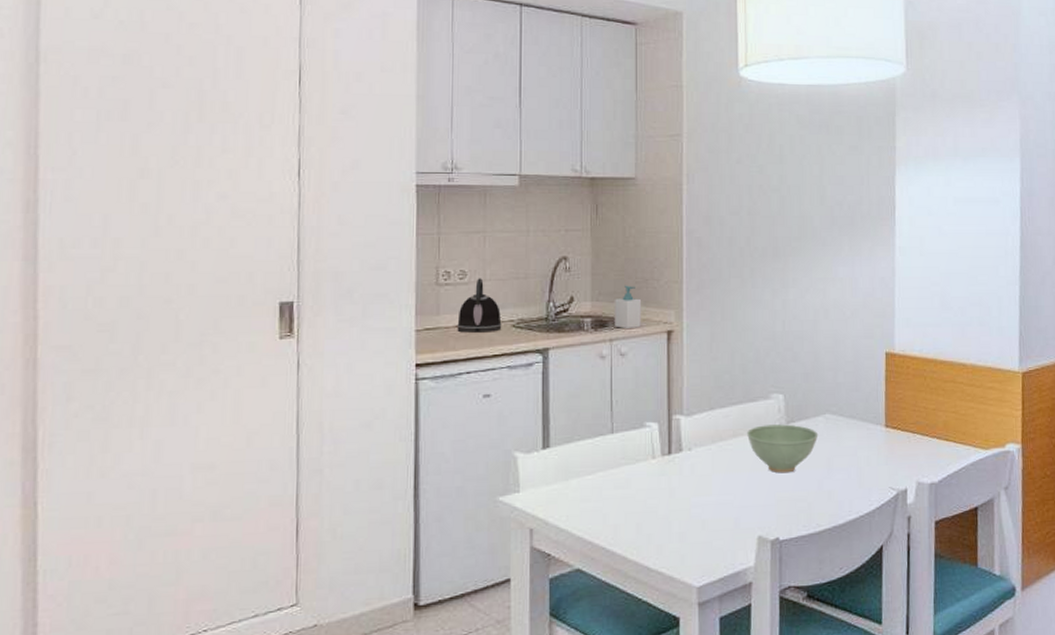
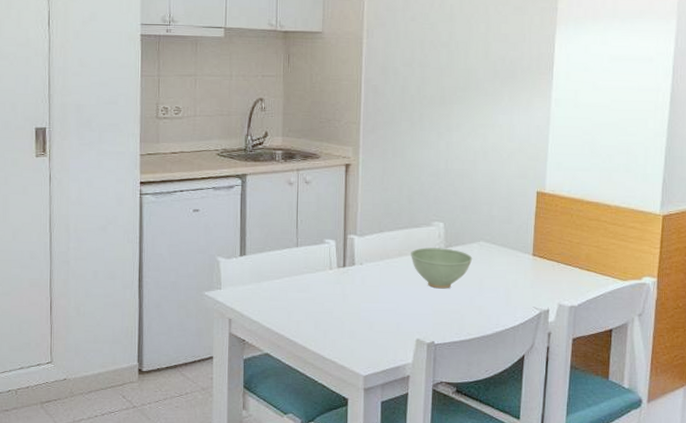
kettle: present [457,278,502,333] -> none [173,114,209,159]
soap bottle: present [615,285,642,330] -> none [302,124,325,162]

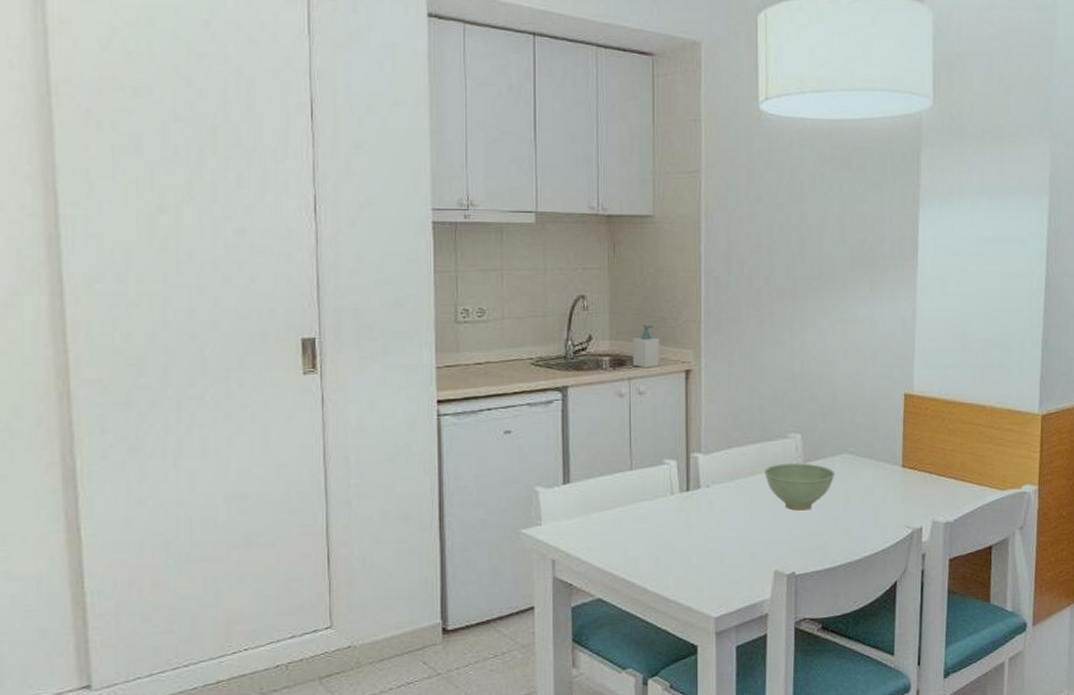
soap bottle: none [302,124,325,162] -> present [633,324,660,369]

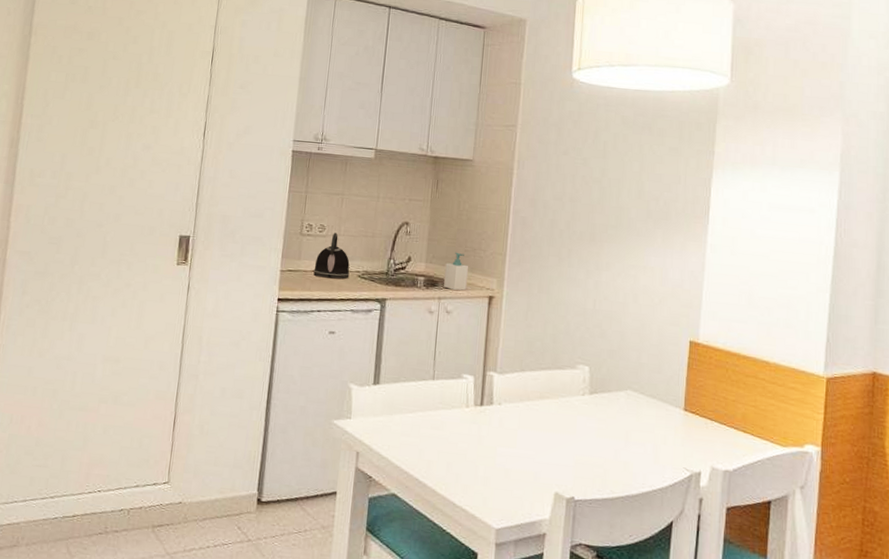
kettle: none [477,316,521,370] -> present [313,233,350,280]
bowl: present [765,463,835,511] -> none [553,392,619,439]

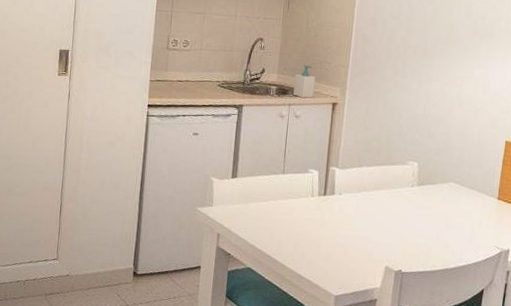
kettle: present [313,233,350,280] -> none [179,47,211,89]

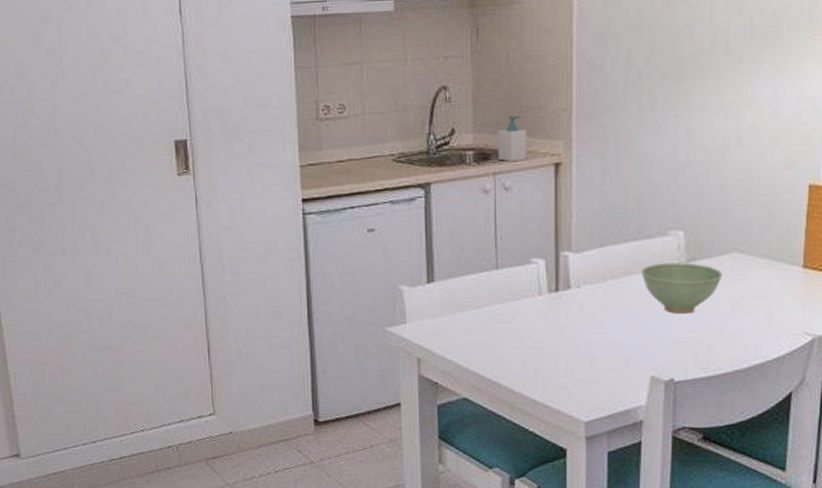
bowl: none [386,184,443,223] -> present [642,263,723,314]

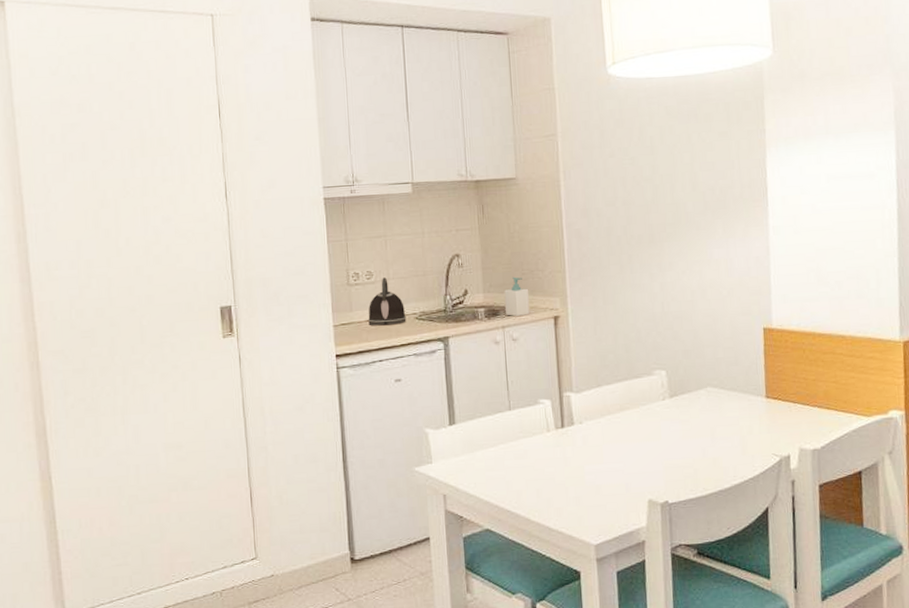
kettle: none [339,112,383,168] -> present [368,277,407,326]
bowl: present [642,263,723,314] -> none [633,398,701,443]

